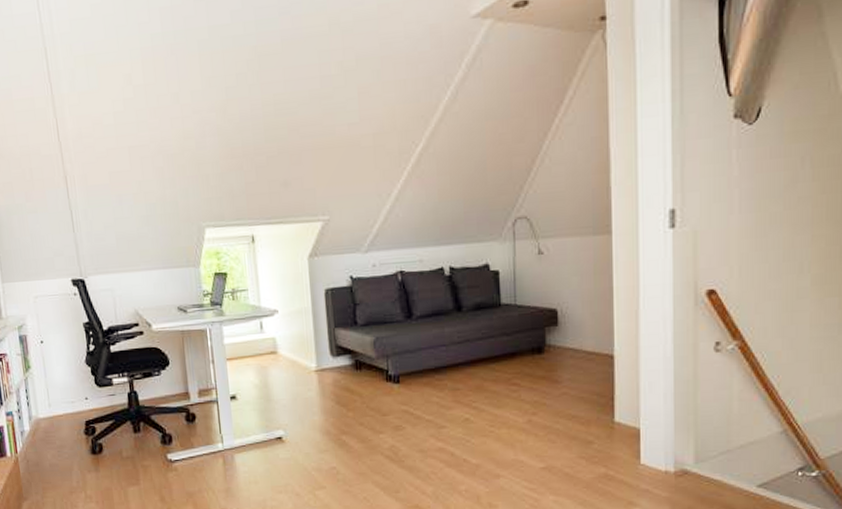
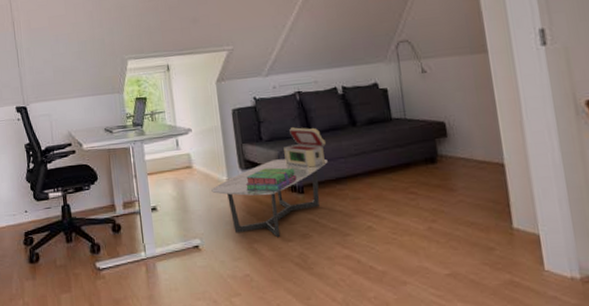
coffee table: none [298,345,428,430] -> present [211,159,328,238]
stack of books: none [336,355,393,381] -> present [245,167,297,192]
decorative box: none [380,311,427,356] -> present [283,127,326,168]

